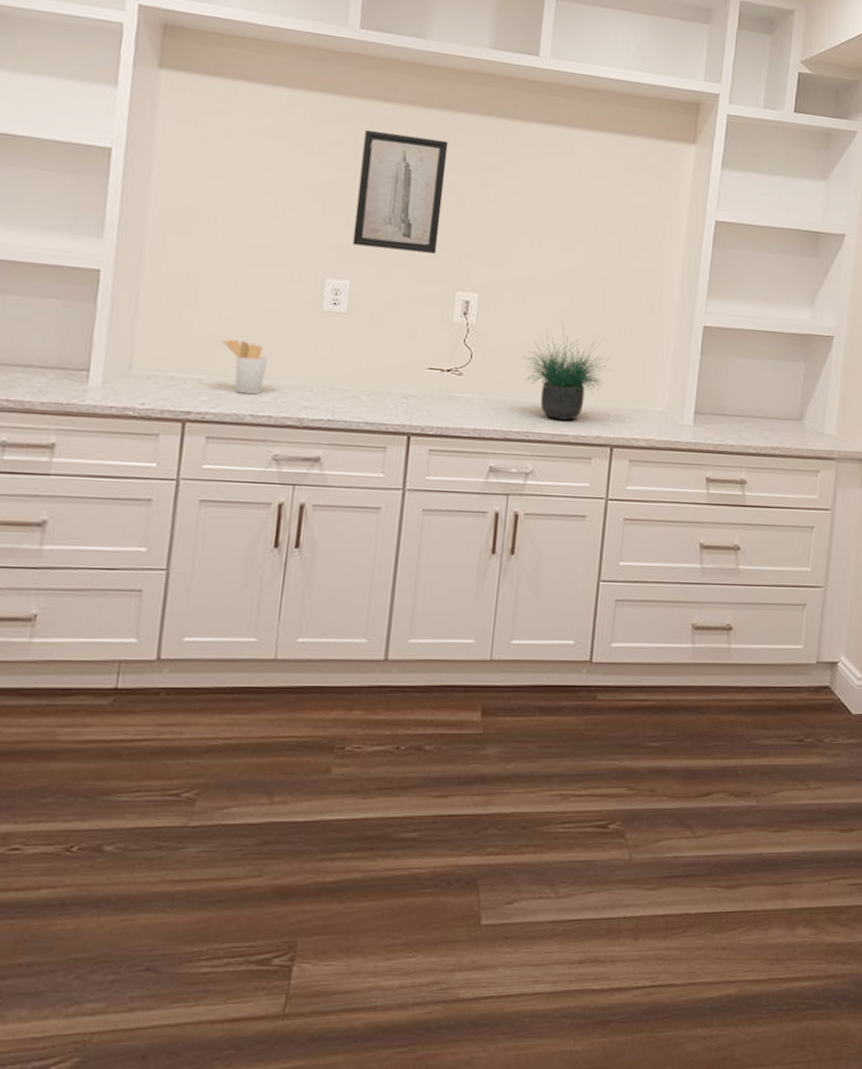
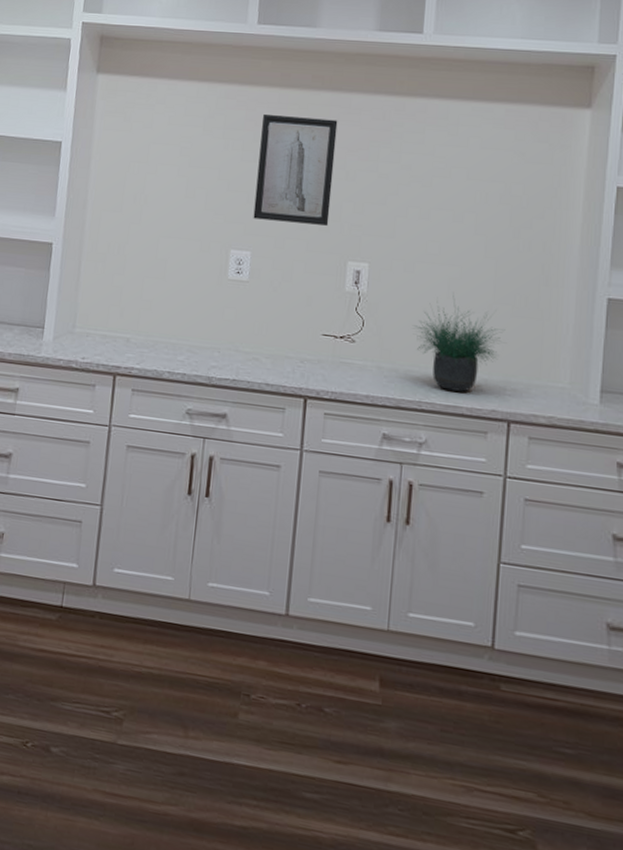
utensil holder: present [222,338,268,395] -> none [145,303,183,354]

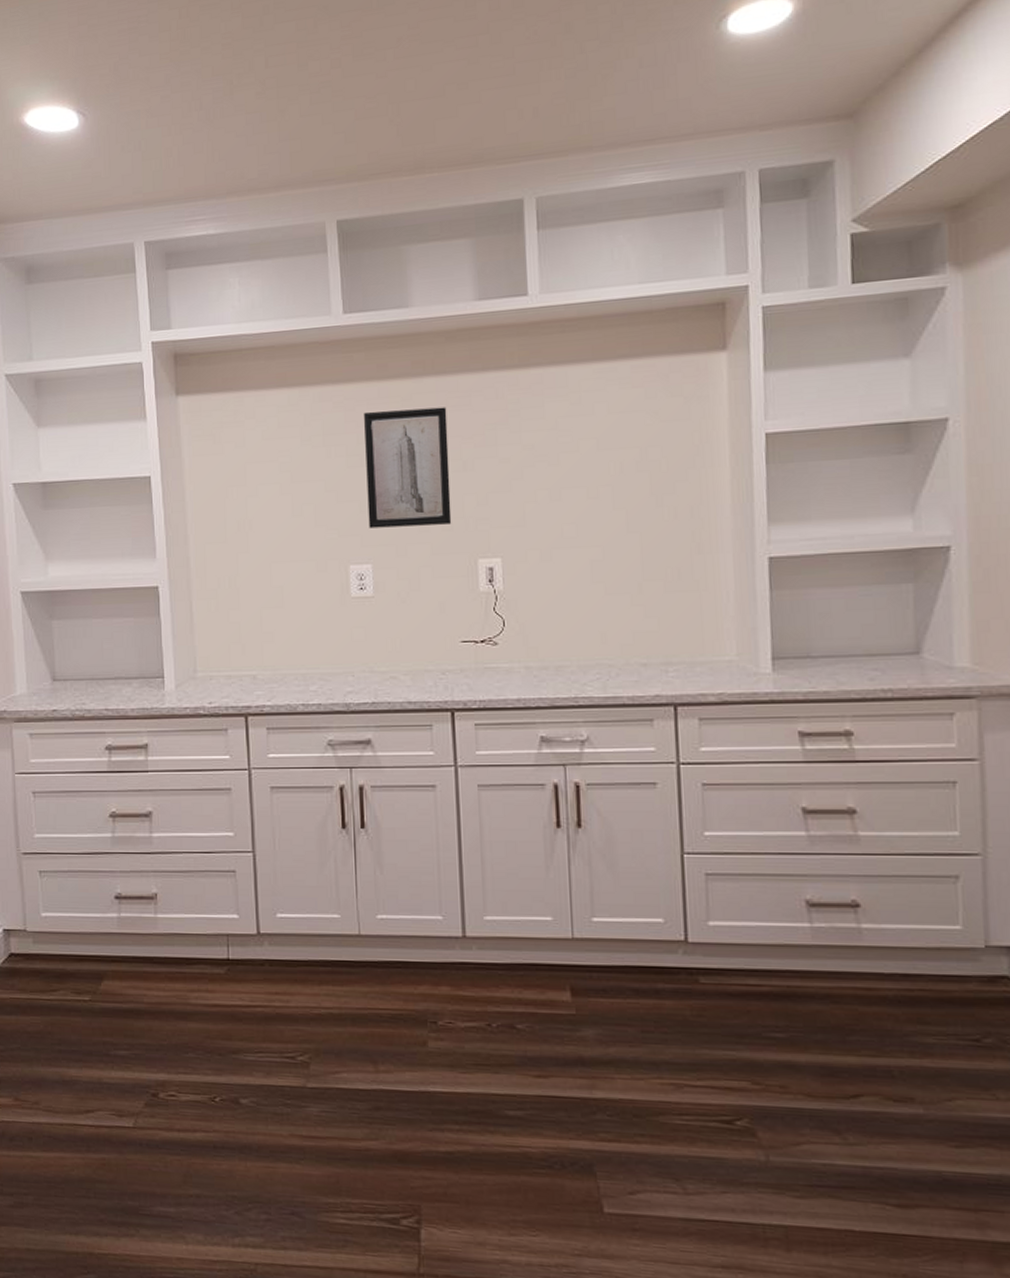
potted plant: present [413,296,506,392] -> none [558,579,660,681]

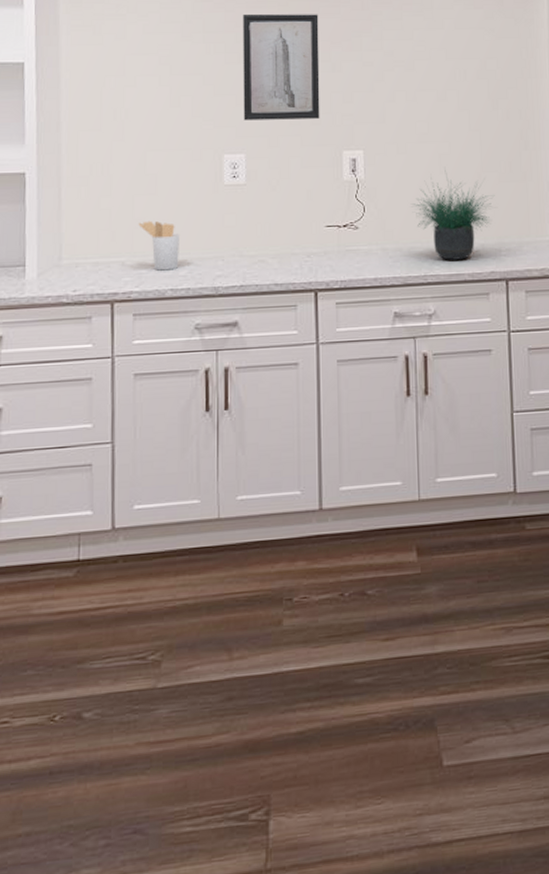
utensil holder: none [267,634,309,685] -> present [138,220,181,271]
potted plant: none [558,579,660,681] -> present [412,170,495,260]

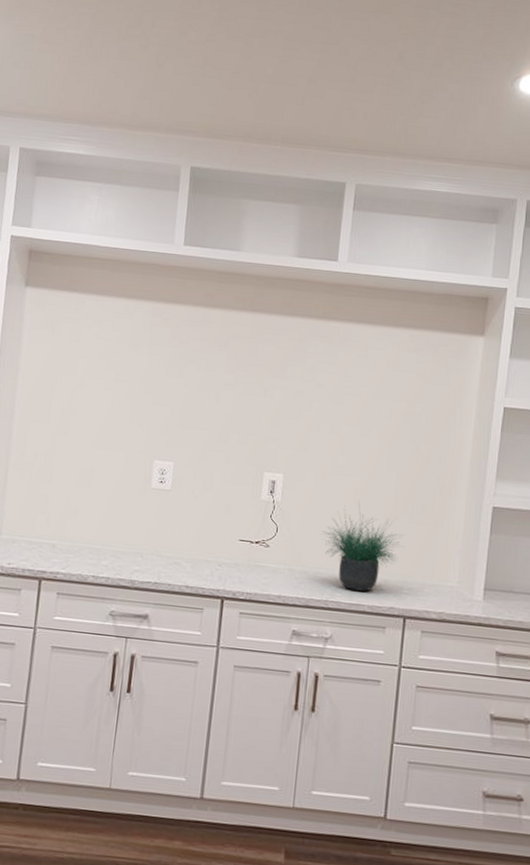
utensil holder: present [138,220,181,271] -> none [71,510,107,559]
wall art: present [243,13,320,121] -> none [176,331,258,439]

